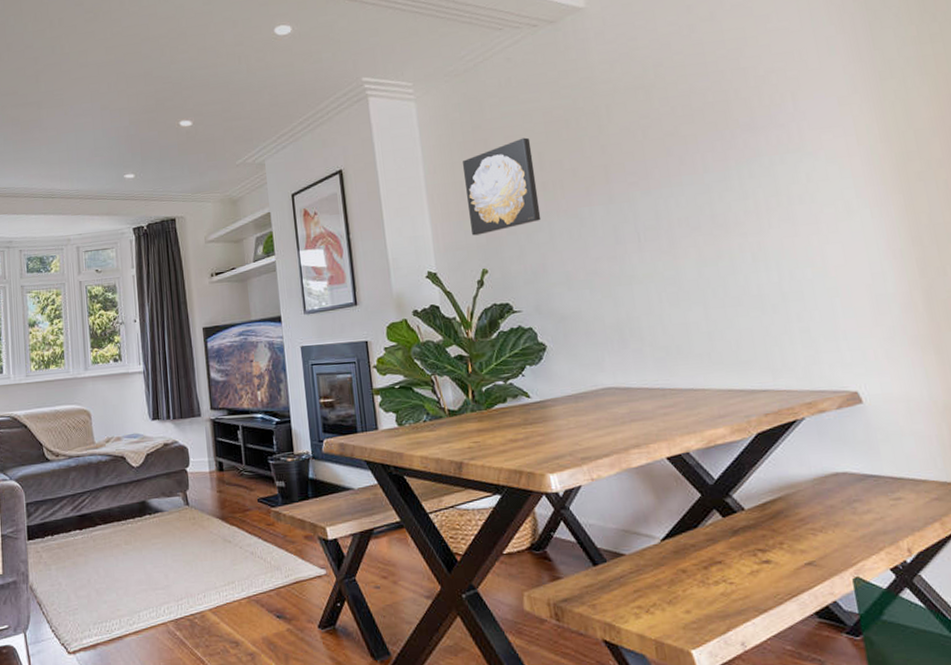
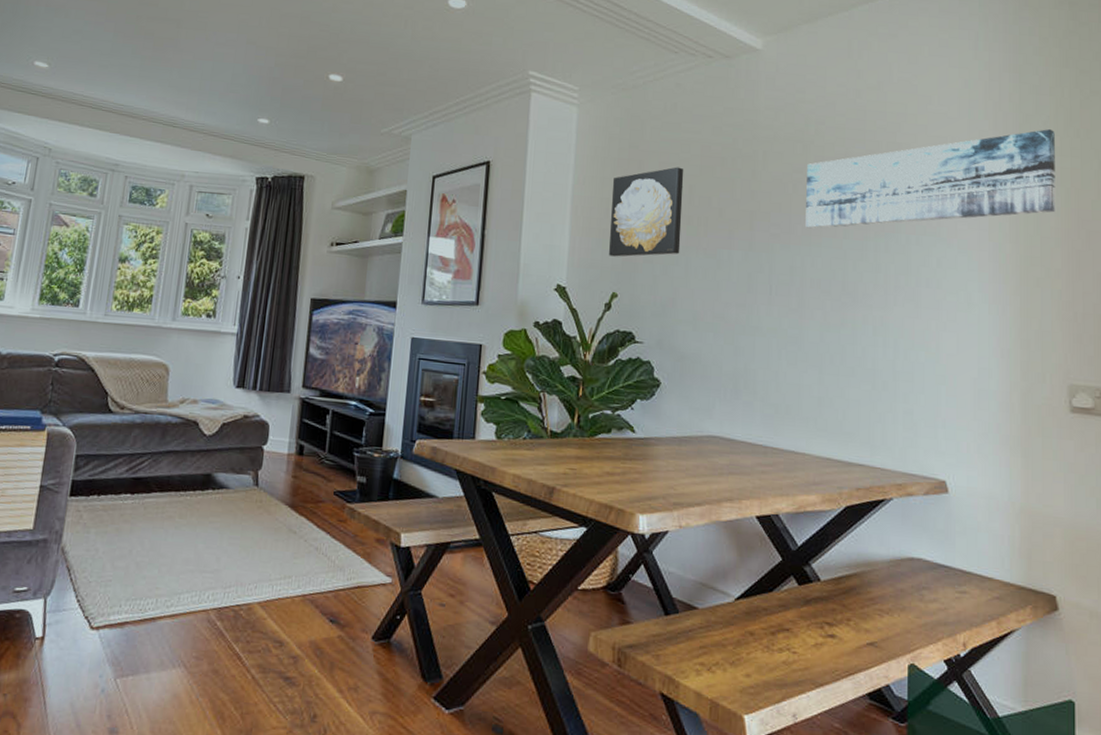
wall art: none [653,20,925,170] -> present [805,129,1055,229]

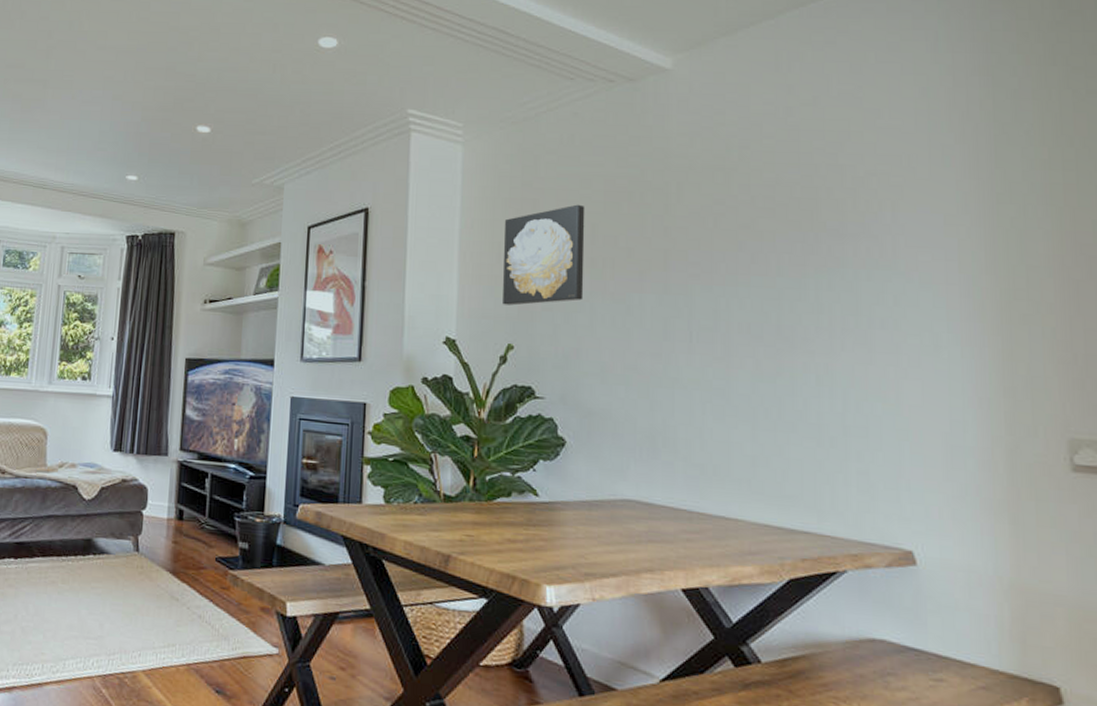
wall art: present [805,129,1055,229] -> none [730,139,1045,267]

